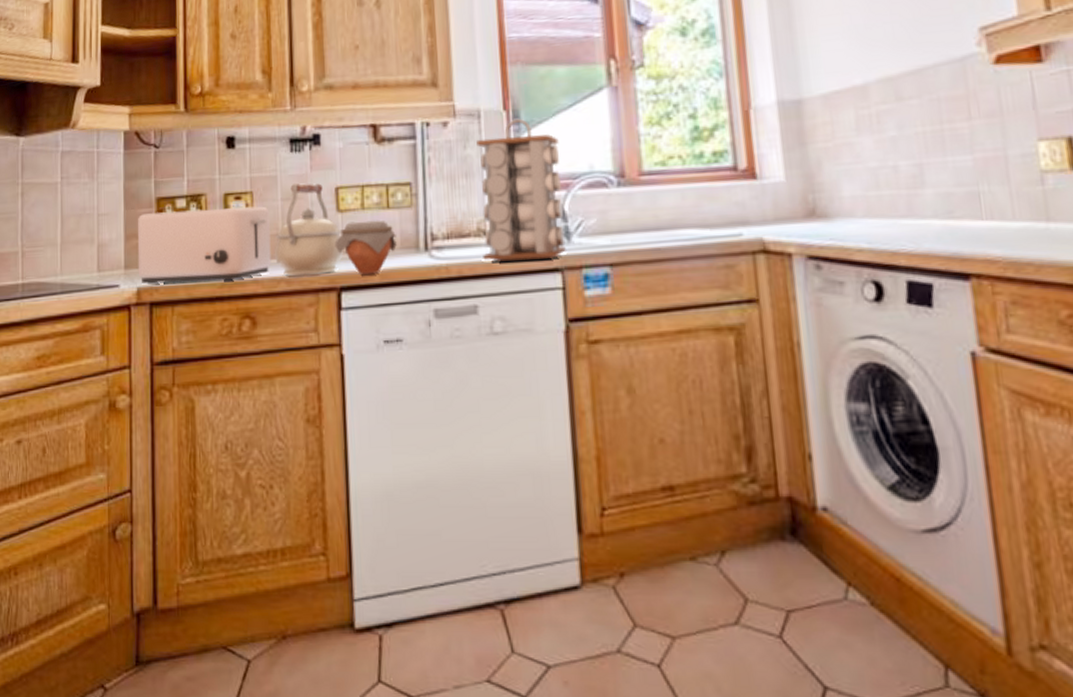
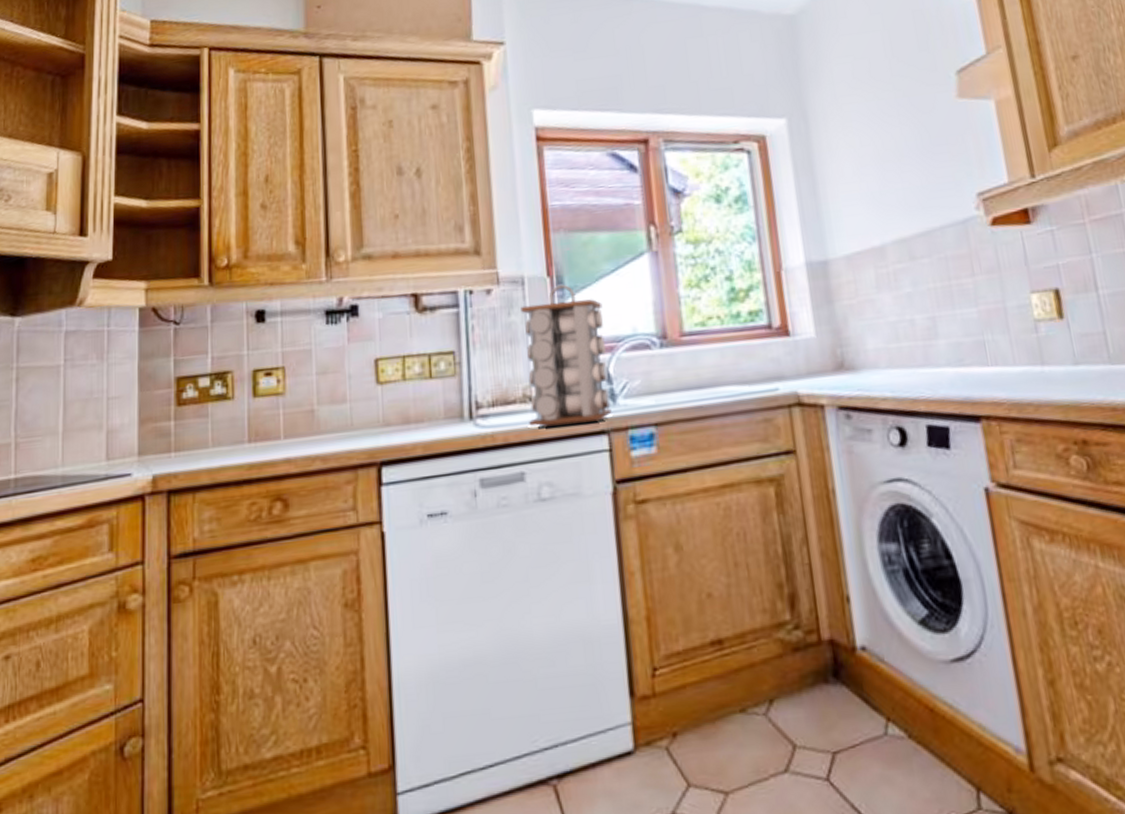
toaster: present [137,206,272,285] -> none [153,381,306,471]
kettle: present [275,182,344,276] -> none [309,355,385,454]
jar: present [335,220,397,274] -> none [374,390,440,448]

